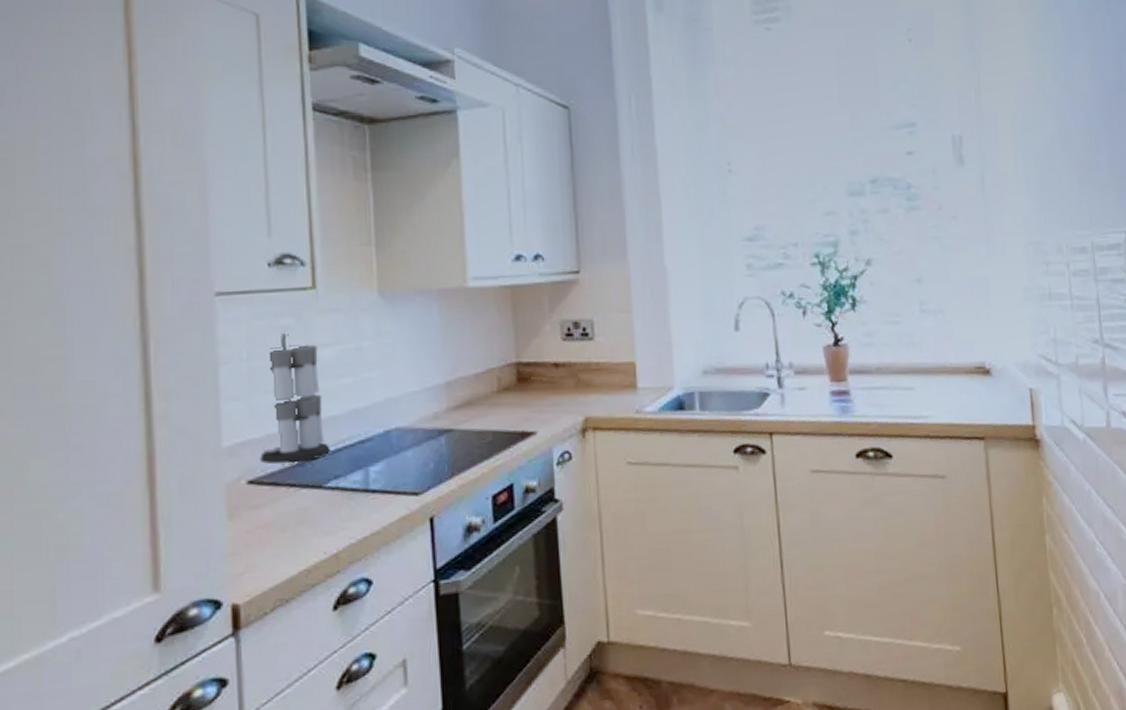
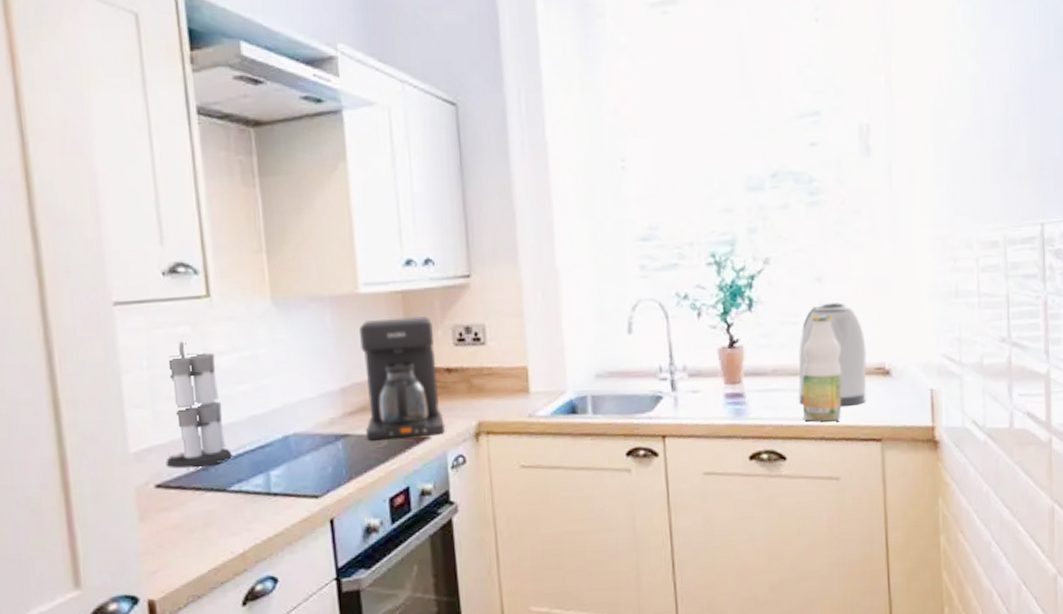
coffee maker: none [466,310,552,436] -> present [359,315,446,441]
kettle: none [901,303,968,406] -> present [798,303,867,407]
bottle: none [905,315,945,422] -> present [802,315,842,424]

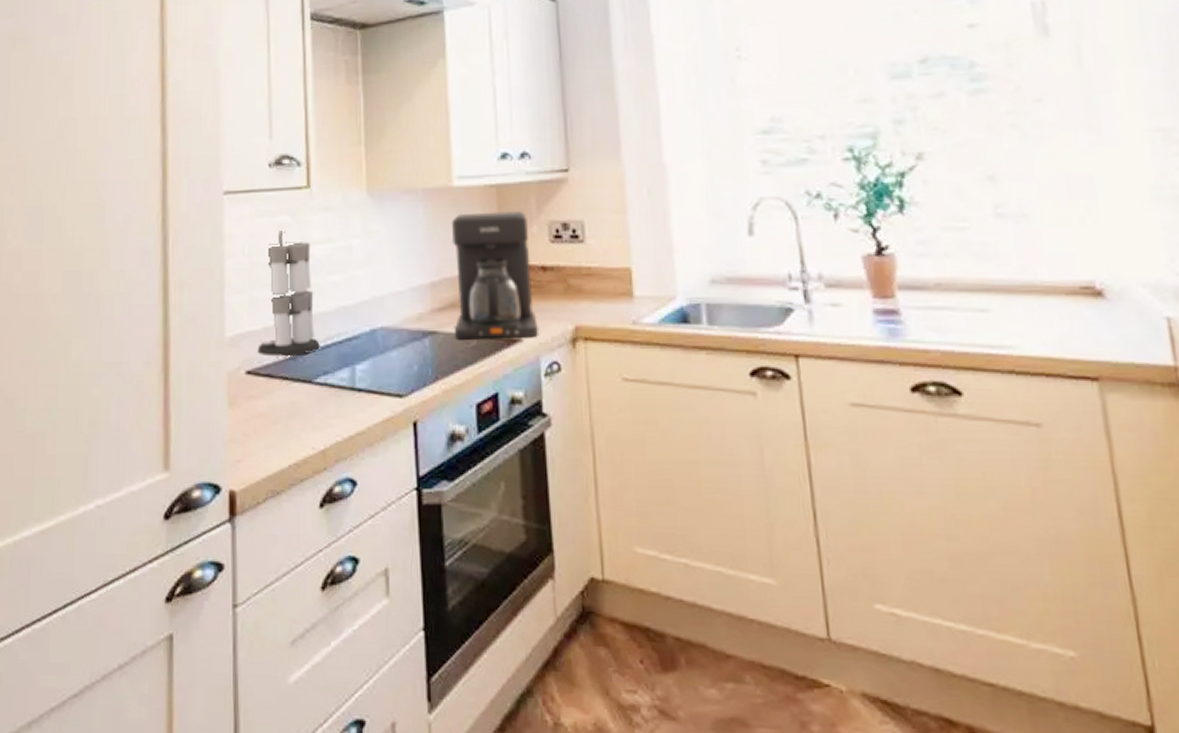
kettle: present [798,303,867,407] -> none [970,206,1071,334]
bottle: present [802,315,842,424] -> none [977,221,1036,353]

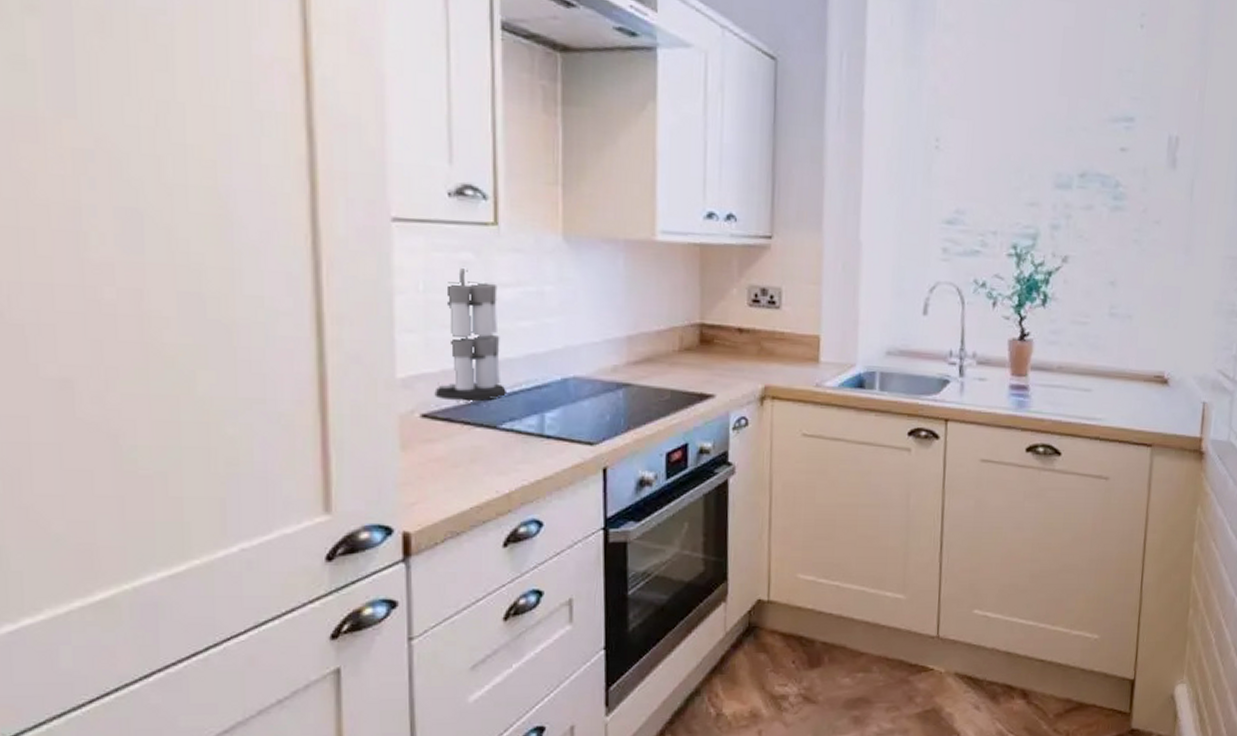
coffee maker: present [451,210,539,340] -> none [650,269,731,395]

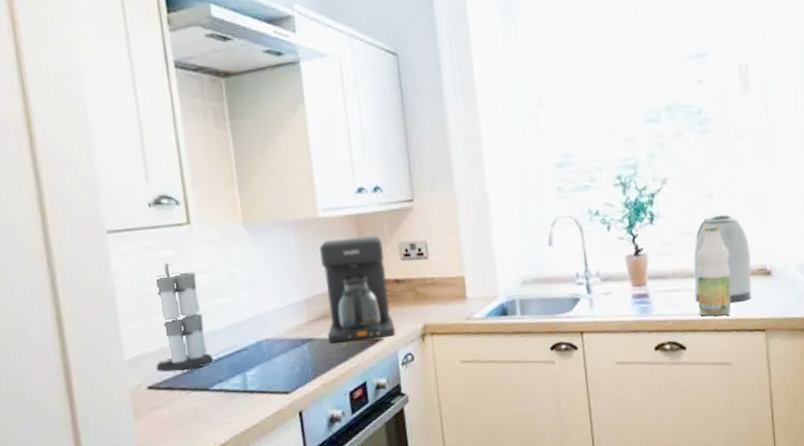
coffee maker: none [650,269,731,395] -> present [320,235,396,343]
kettle: none [1080,307,1149,410] -> present [694,215,752,303]
bottle: none [1081,319,1126,424] -> present [697,226,731,318]

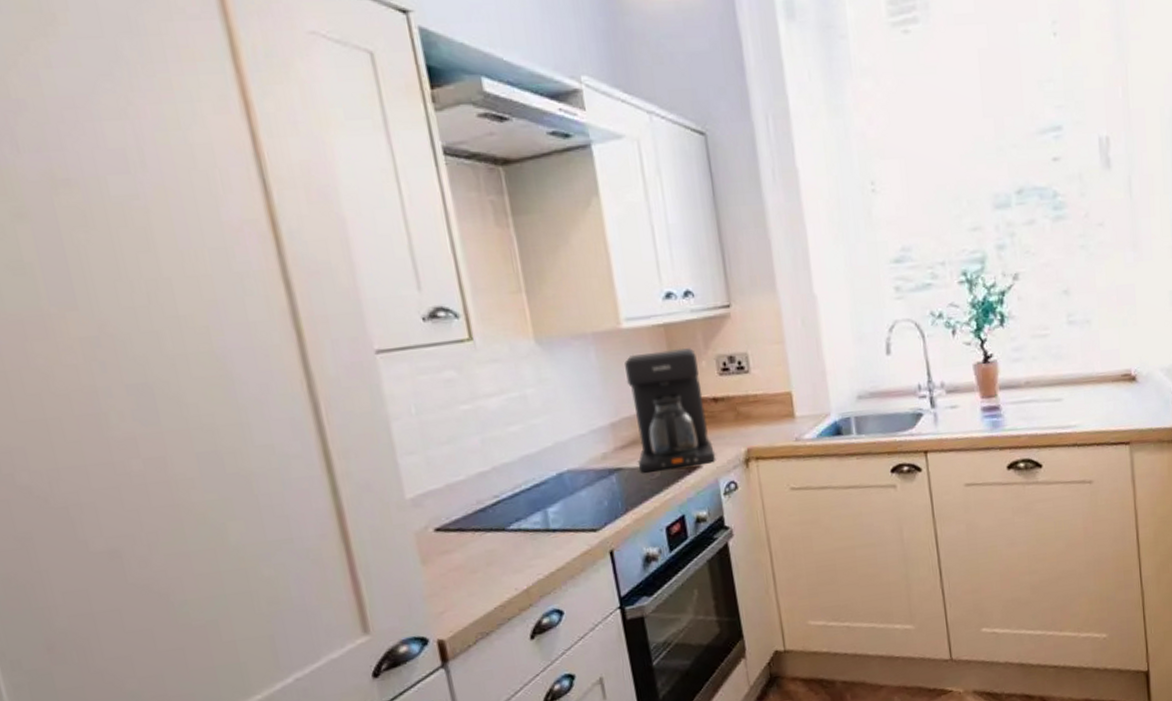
spice rack: present [155,261,213,373] -> none [436,383,508,512]
kettle: present [694,215,752,303] -> none [1050,314,1115,414]
bottle: present [697,226,731,318] -> none [1054,326,1092,431]

